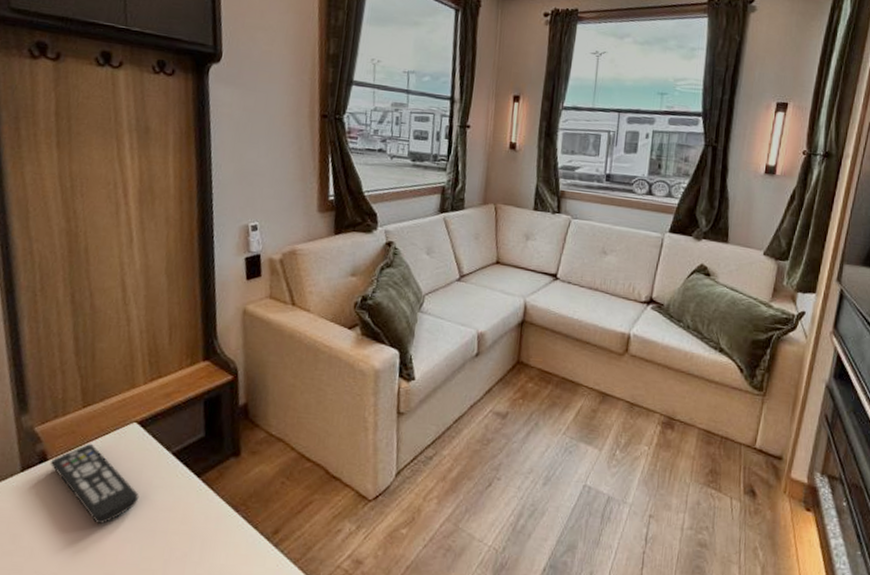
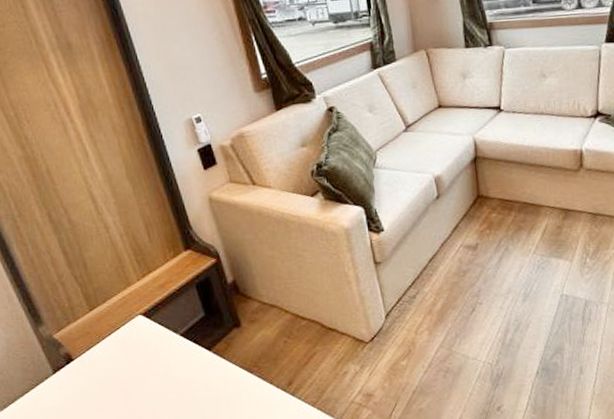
remote control: present [51,444,139,525] -> none [76,340,163,405]

